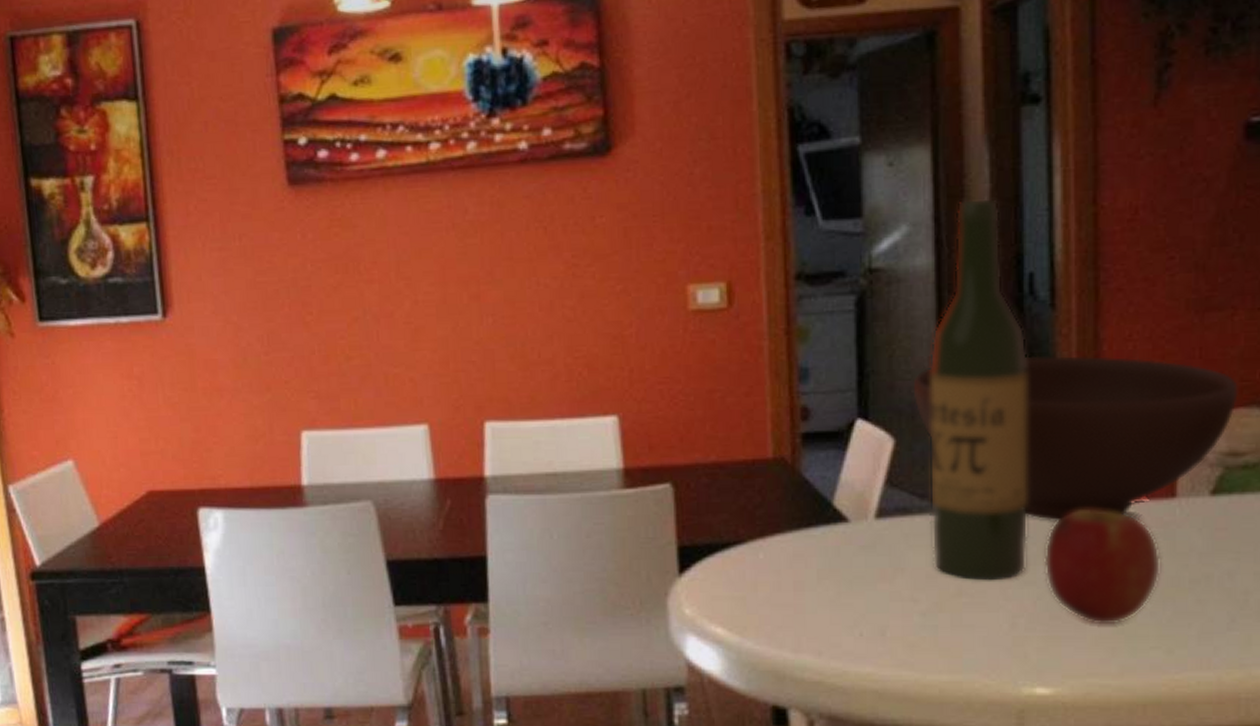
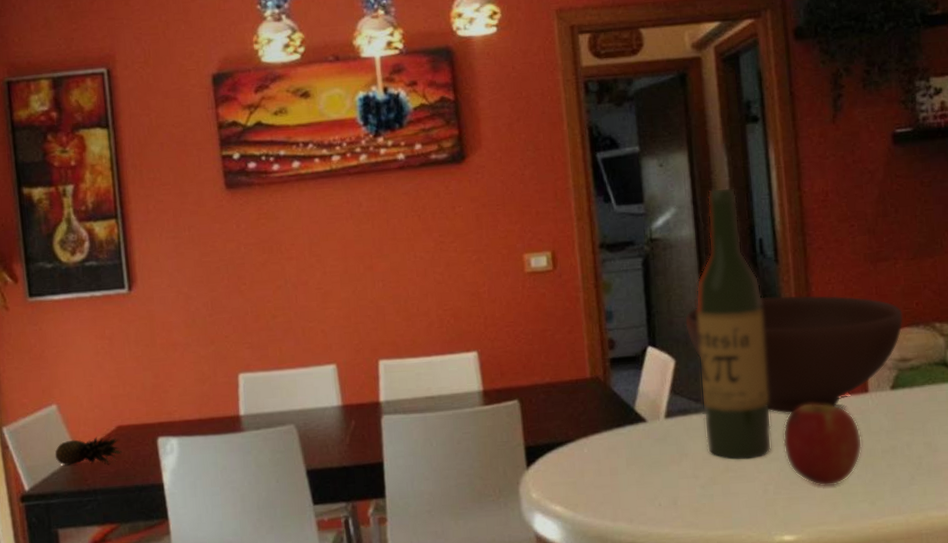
fruit: none [71,503,154,539] -> present [55,437,122,466]

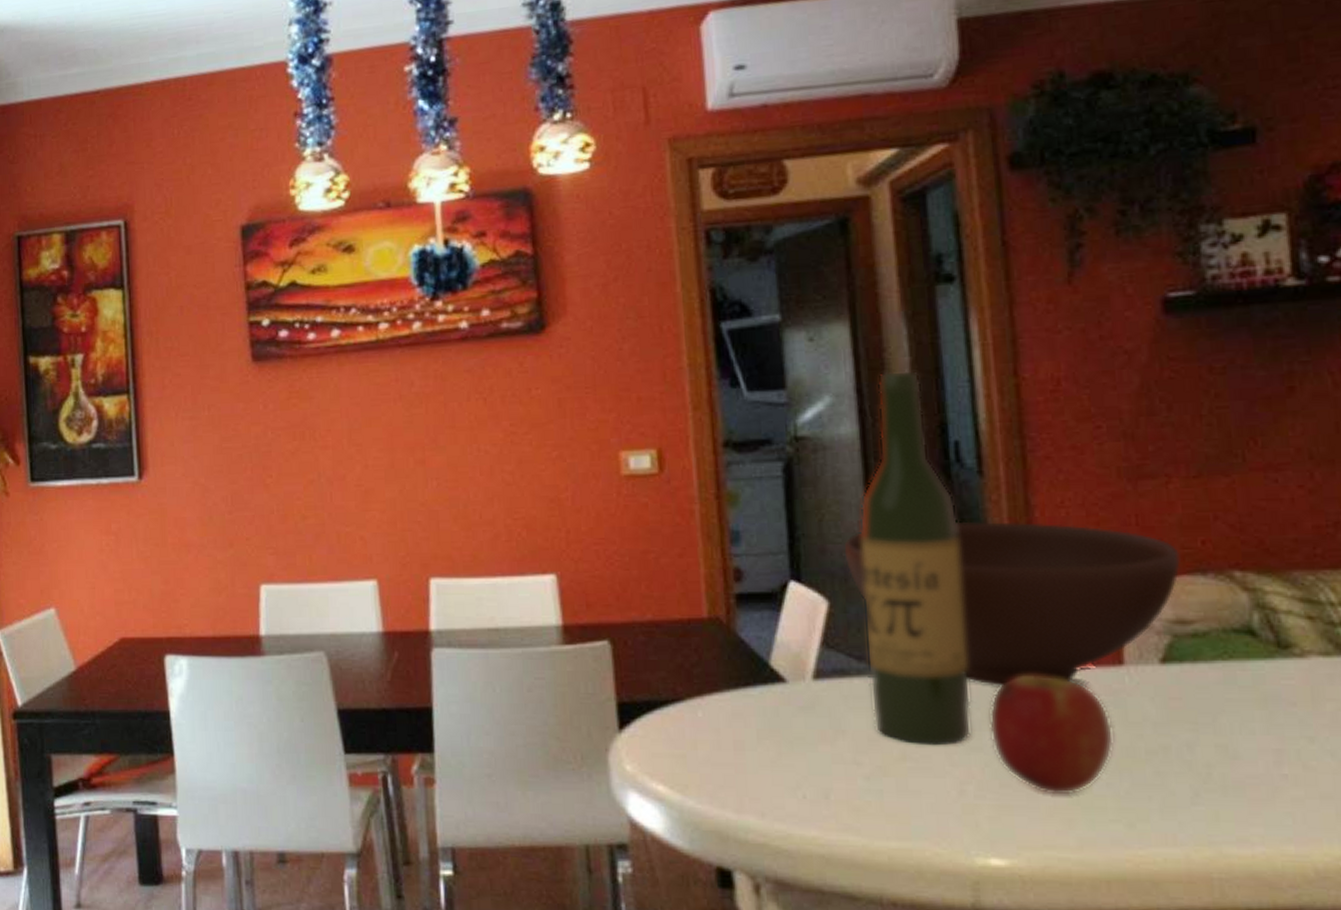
fruit: present [55,437,122,466] -> none [51,649,125,683]

